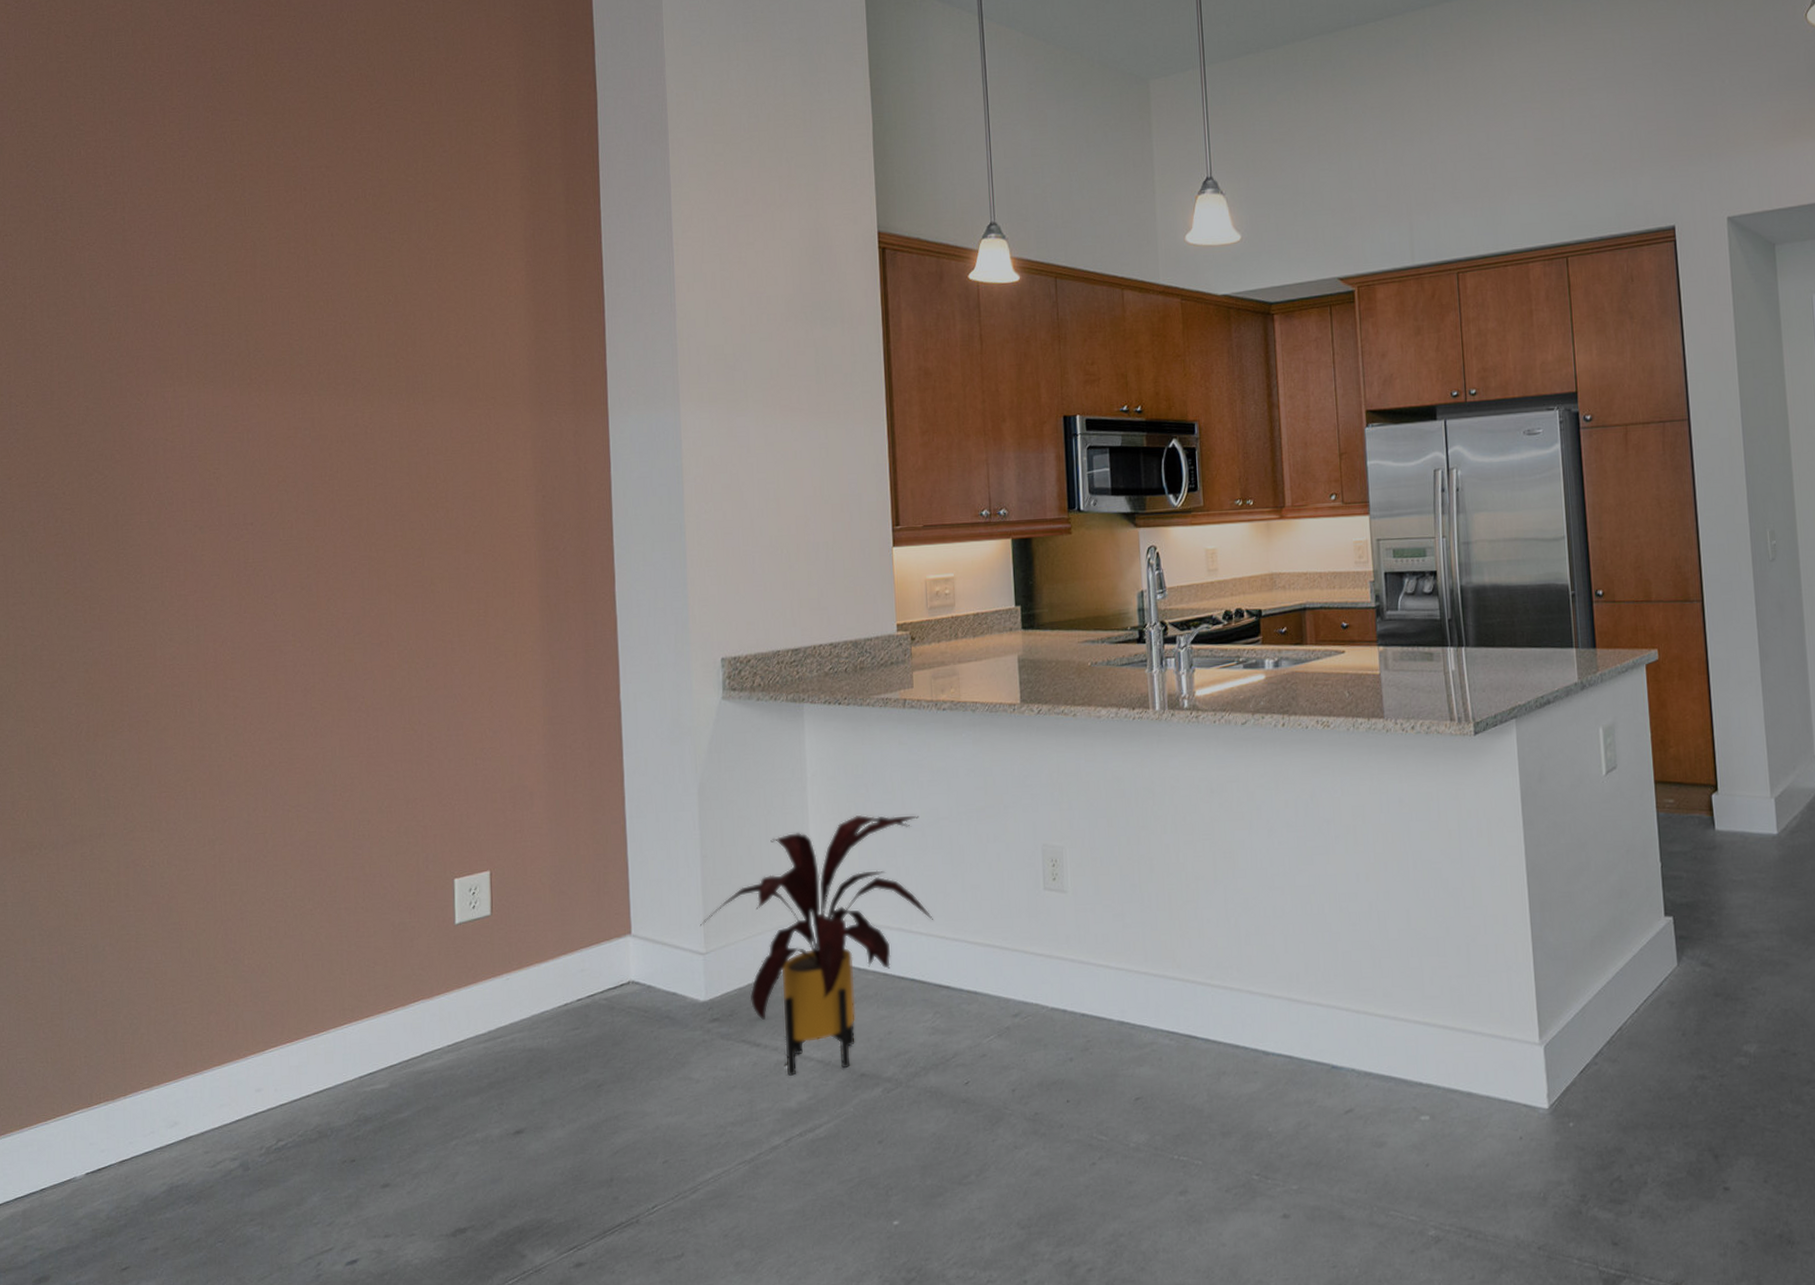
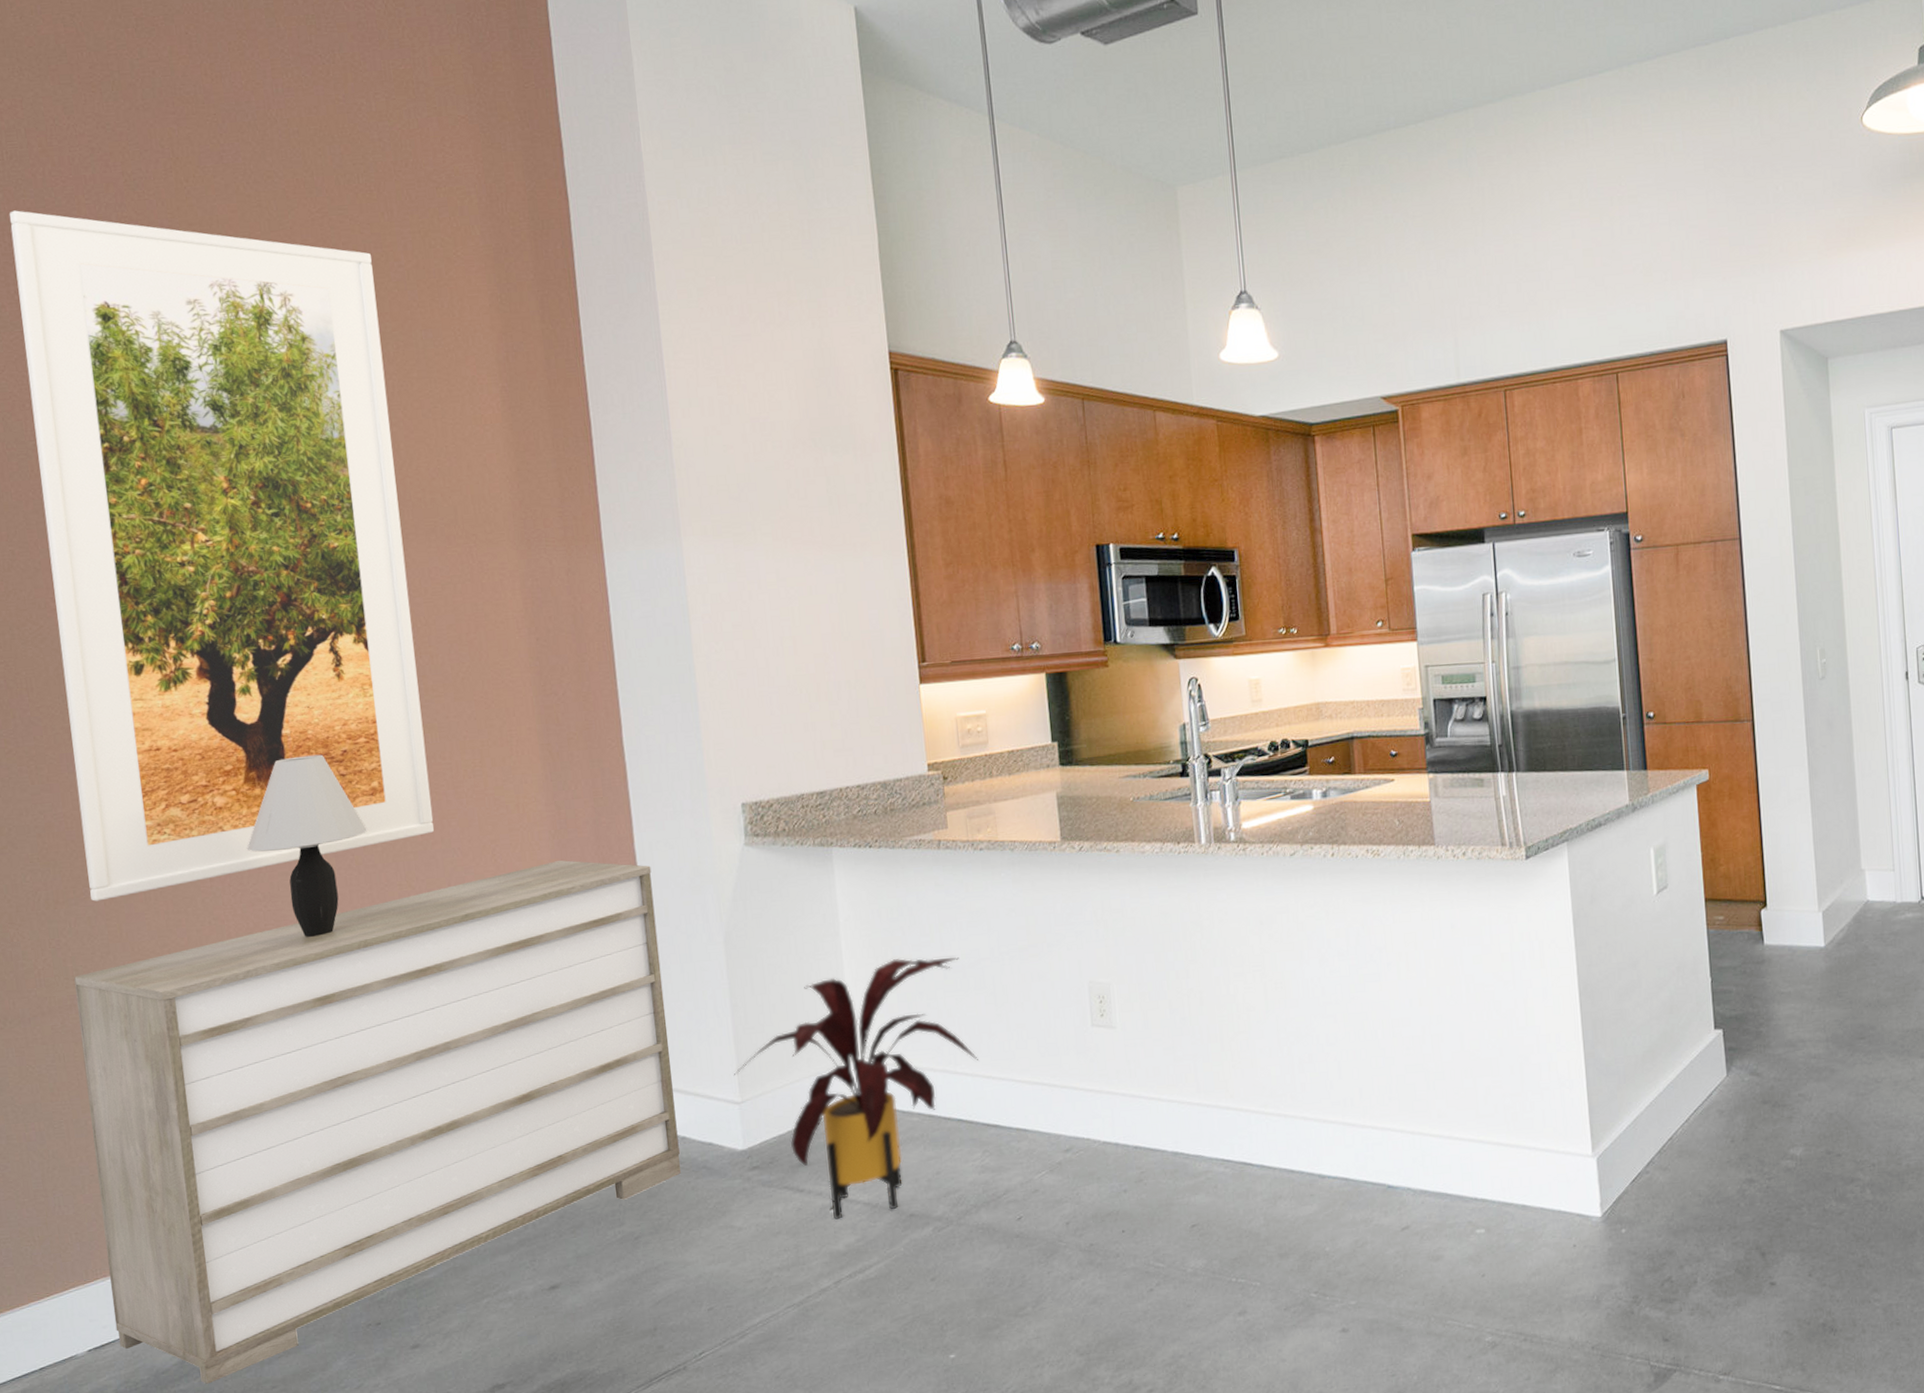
dresser: none [105,708,645,1213] -> present [74,860,681,1384]
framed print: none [112,101,439,735] -> present [9,210,435,901]
table lamp: none [268,601,378,776] -> present [246,754,367,937]

